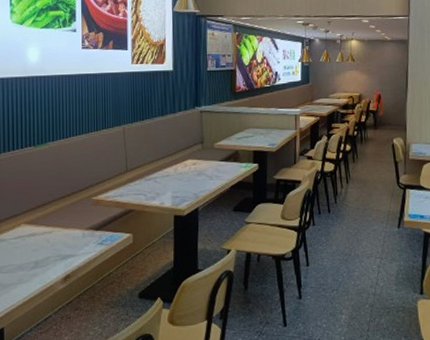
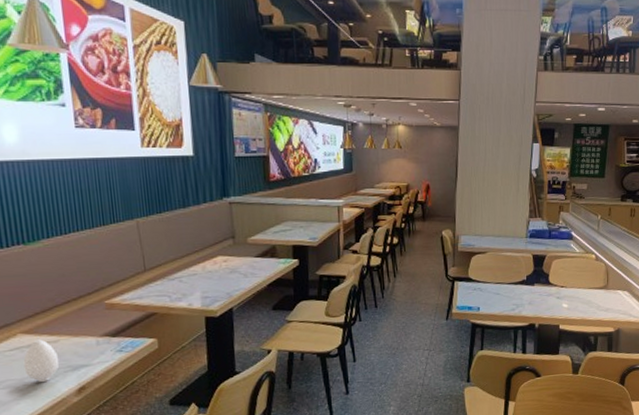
candle: none [23,226,52,269] -> present [23,335,59,382]

